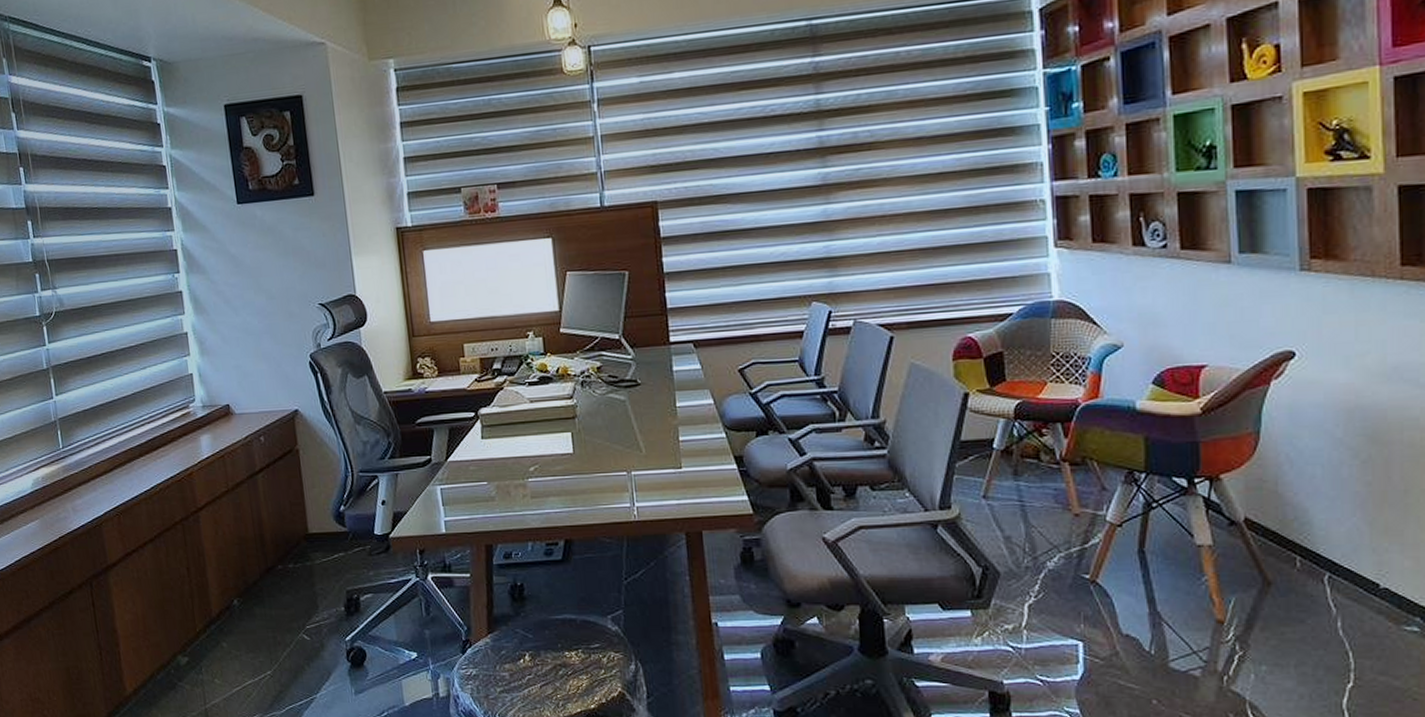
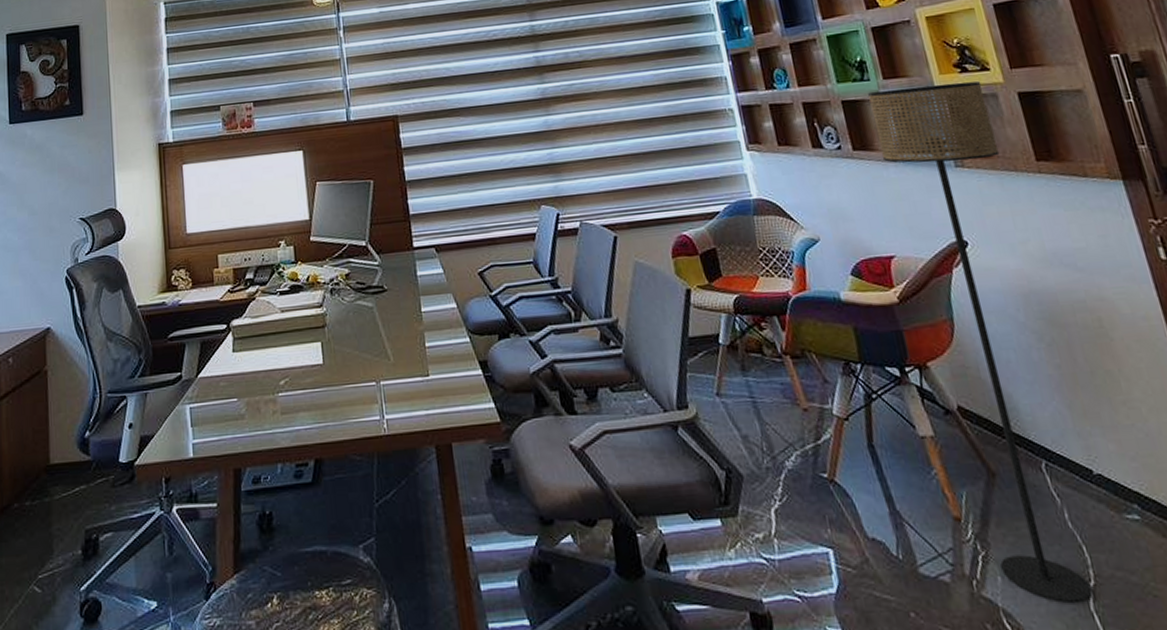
floor lamp: none [1212,172,1358,702] -> present [868,81,1093,604]

